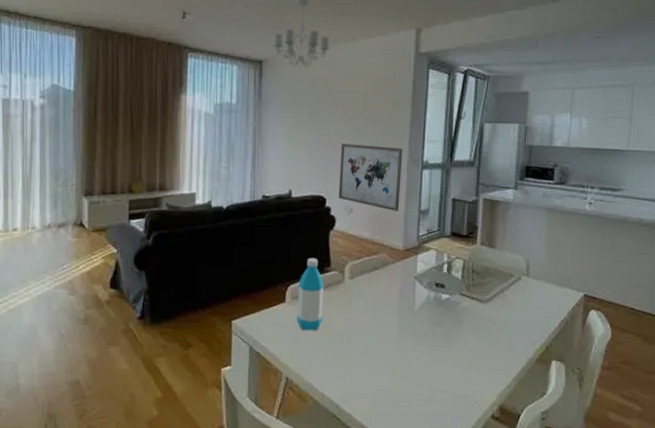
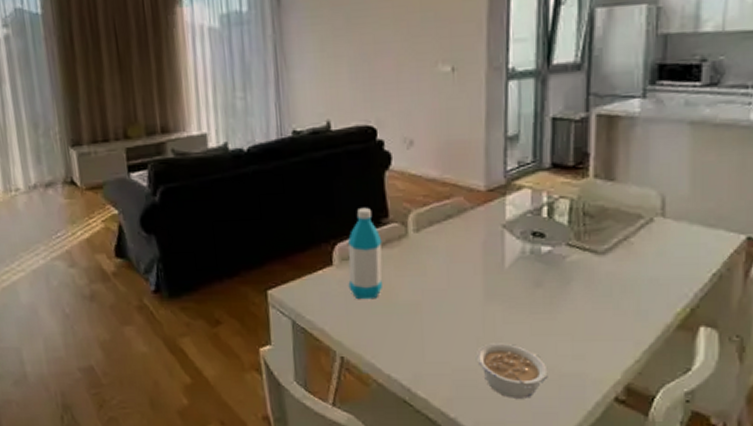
wall art: present [339,144,403,212] -> none [392,52,479,141]
legume: none [390,369,443,415] -> present [475,343,548,398]

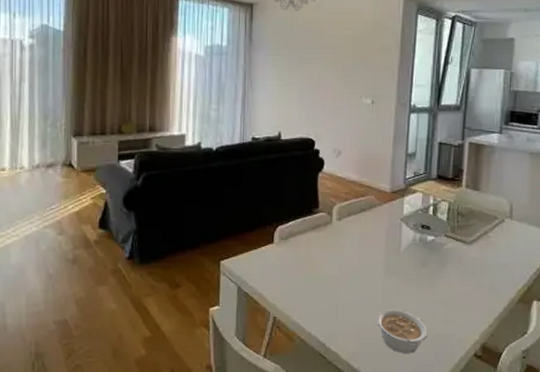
water bottle: present [348,207,383,300] -> none [284,199,313,272]

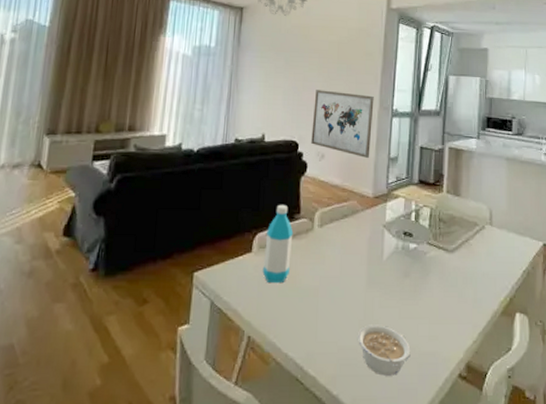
water bottle: none [284,199,313,272] -> present [262,204,294,284]
wall art: none [327,87,391,155] -> present [311,90,374,159]

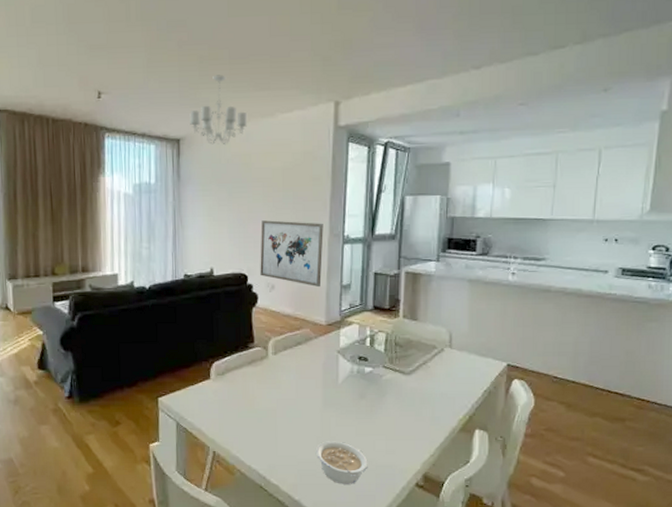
water bottle: present [262,204,294,284] -> none [221,334,249,406]

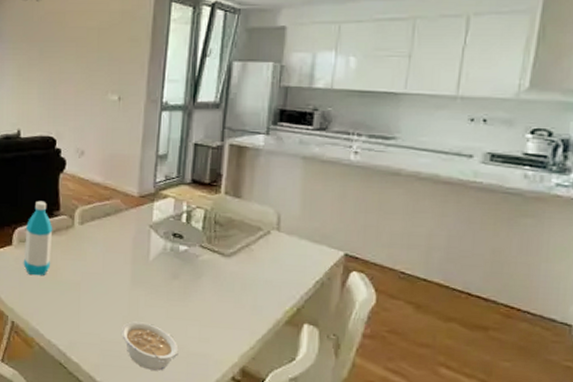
water bottle: none [221,334,249,406] -> present [23,200,53,276]
wall art: present [260,220,324,288] -> none [70,82,140,156]

